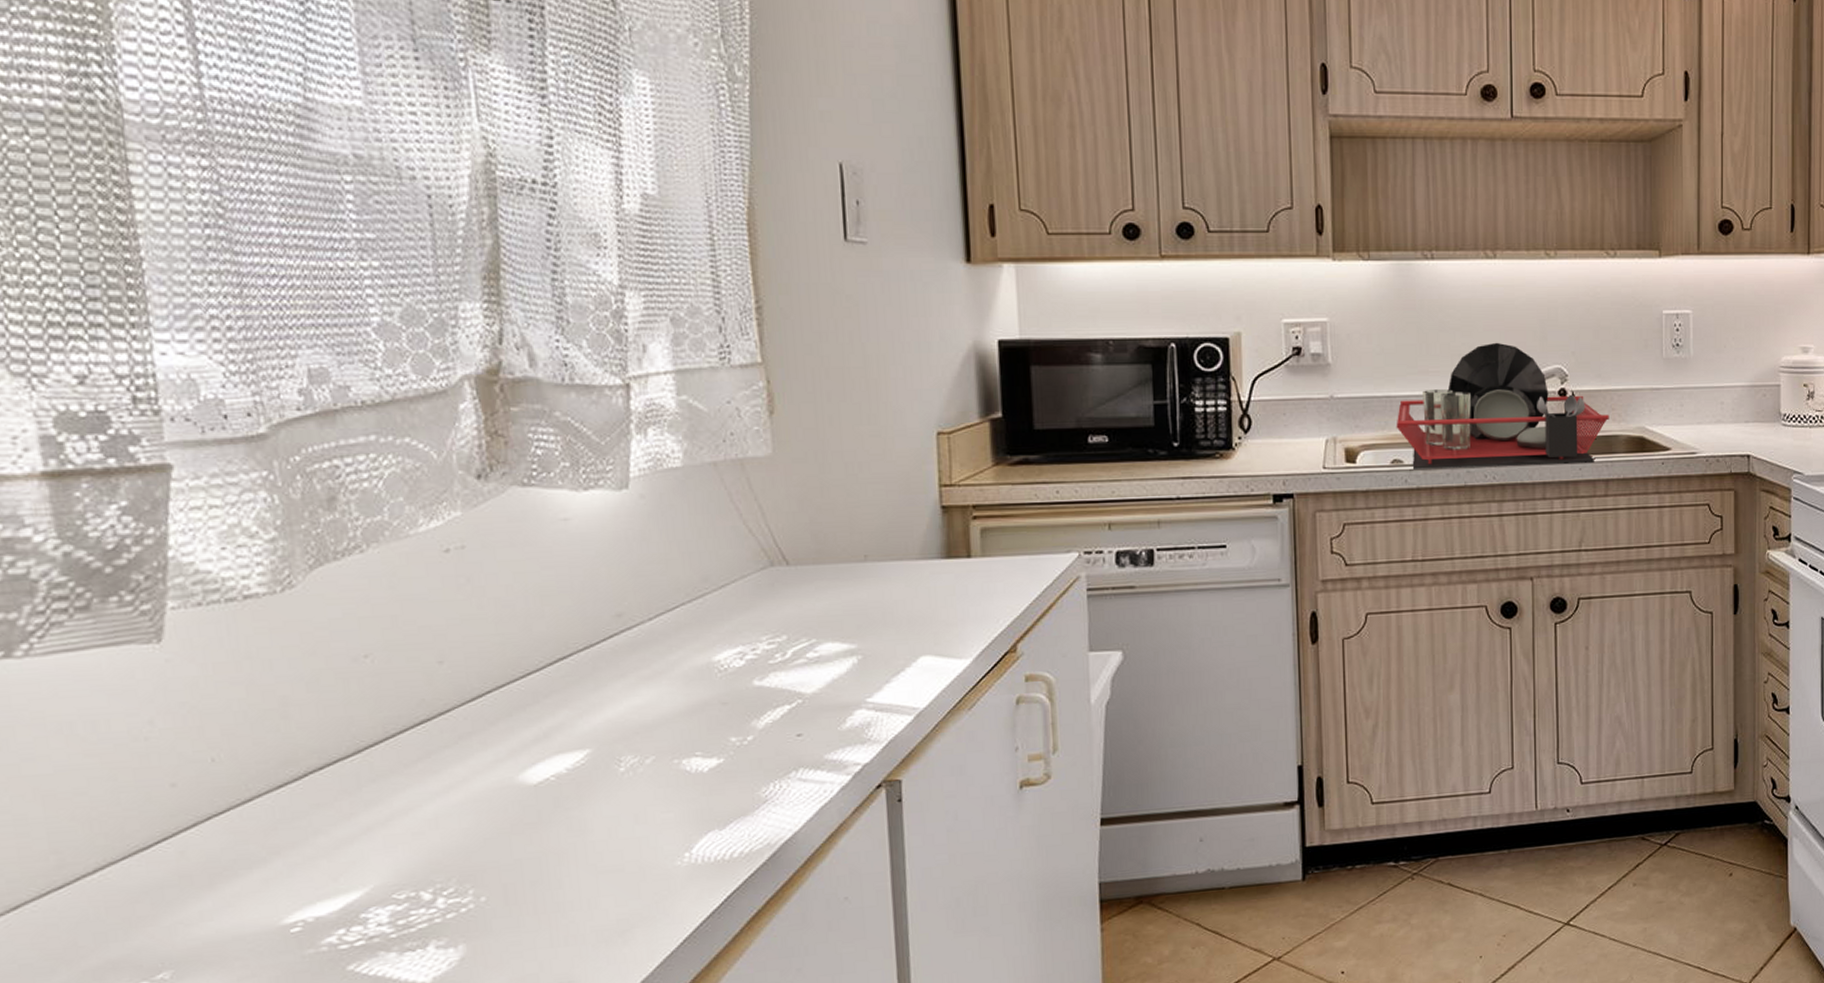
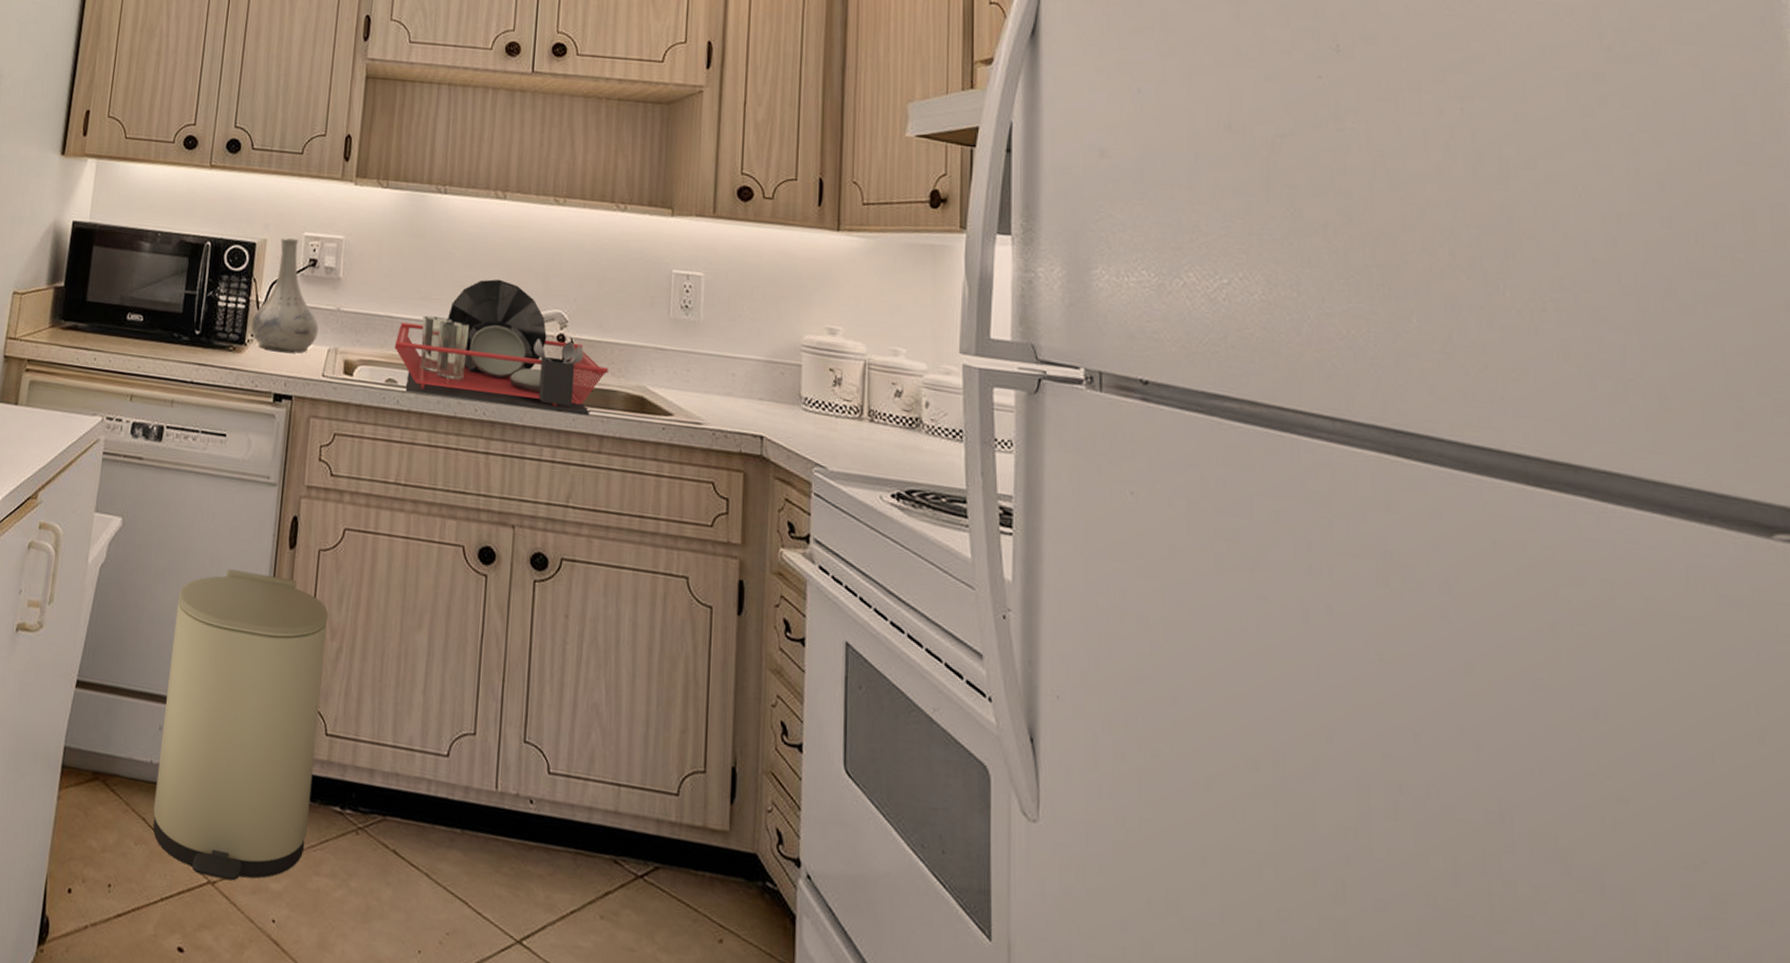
pedal bin: none [1199,672,1365,956] -> present [152,569,329,881]
vase: none [1236,328,1313,451] -> present [250,238,319,353]

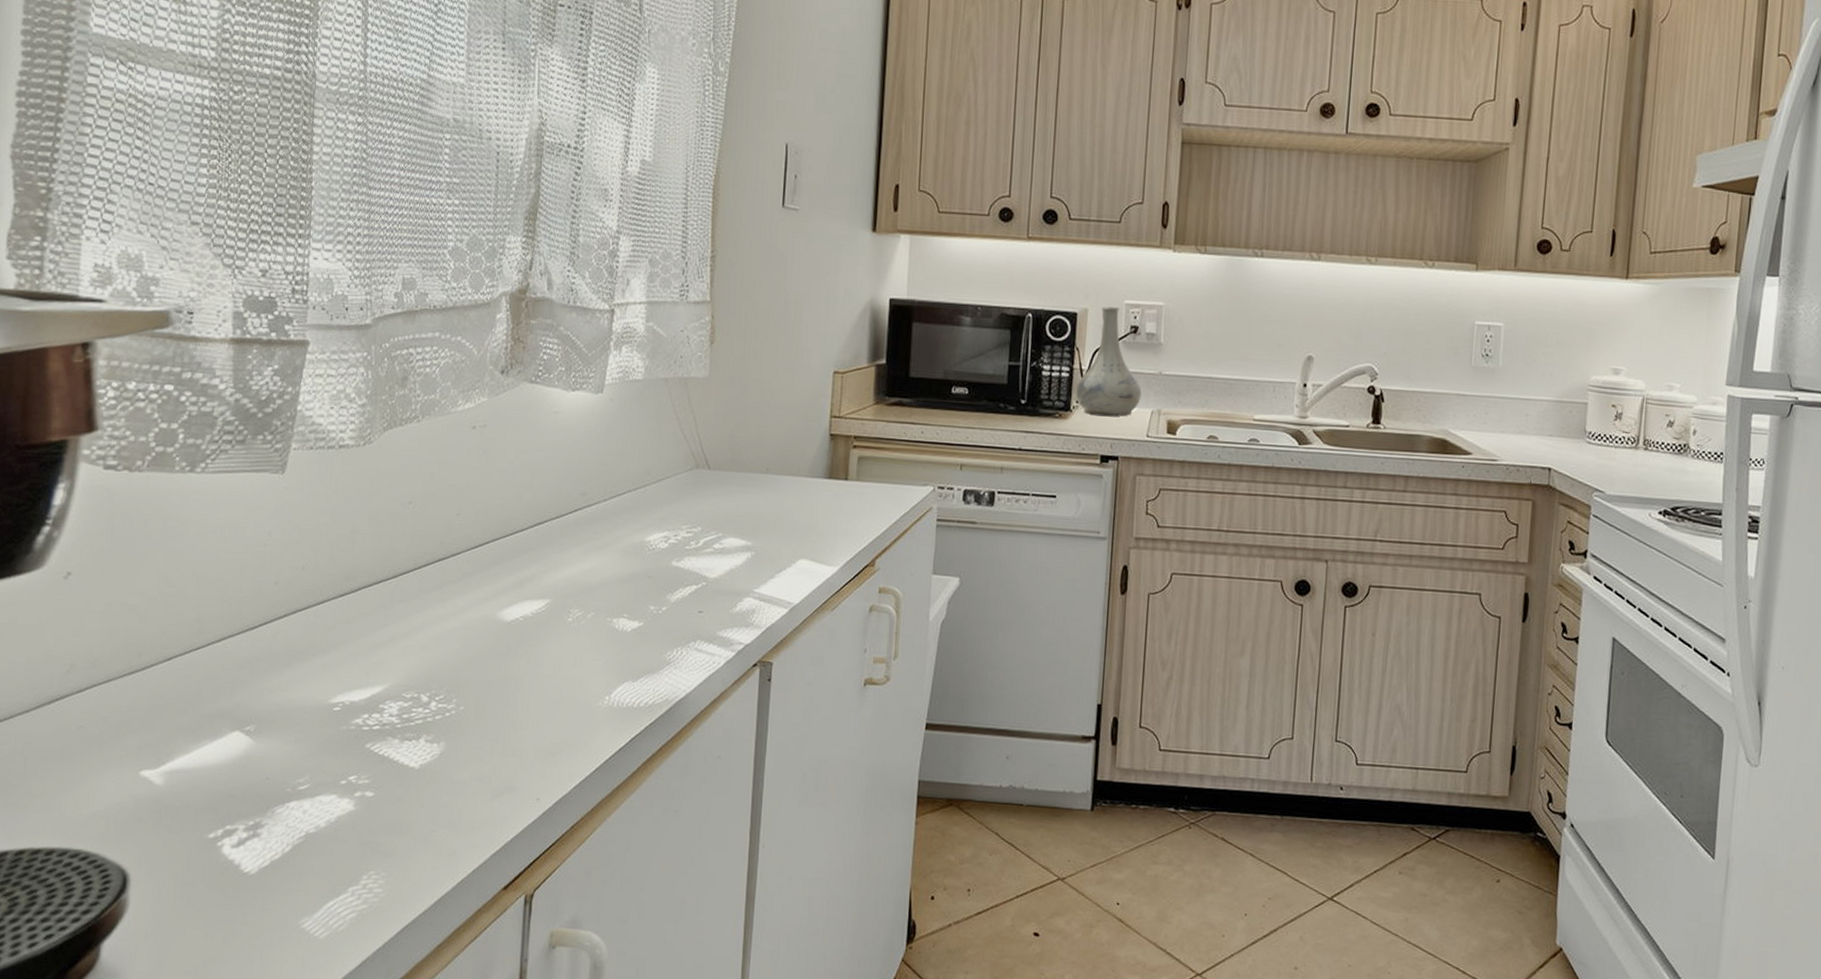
pedal bin: present [152,569,329,881] -> none [1005,616,1159,876]
dish rack: present [394,279,609,416] -> none [1214,337,1415,460]

